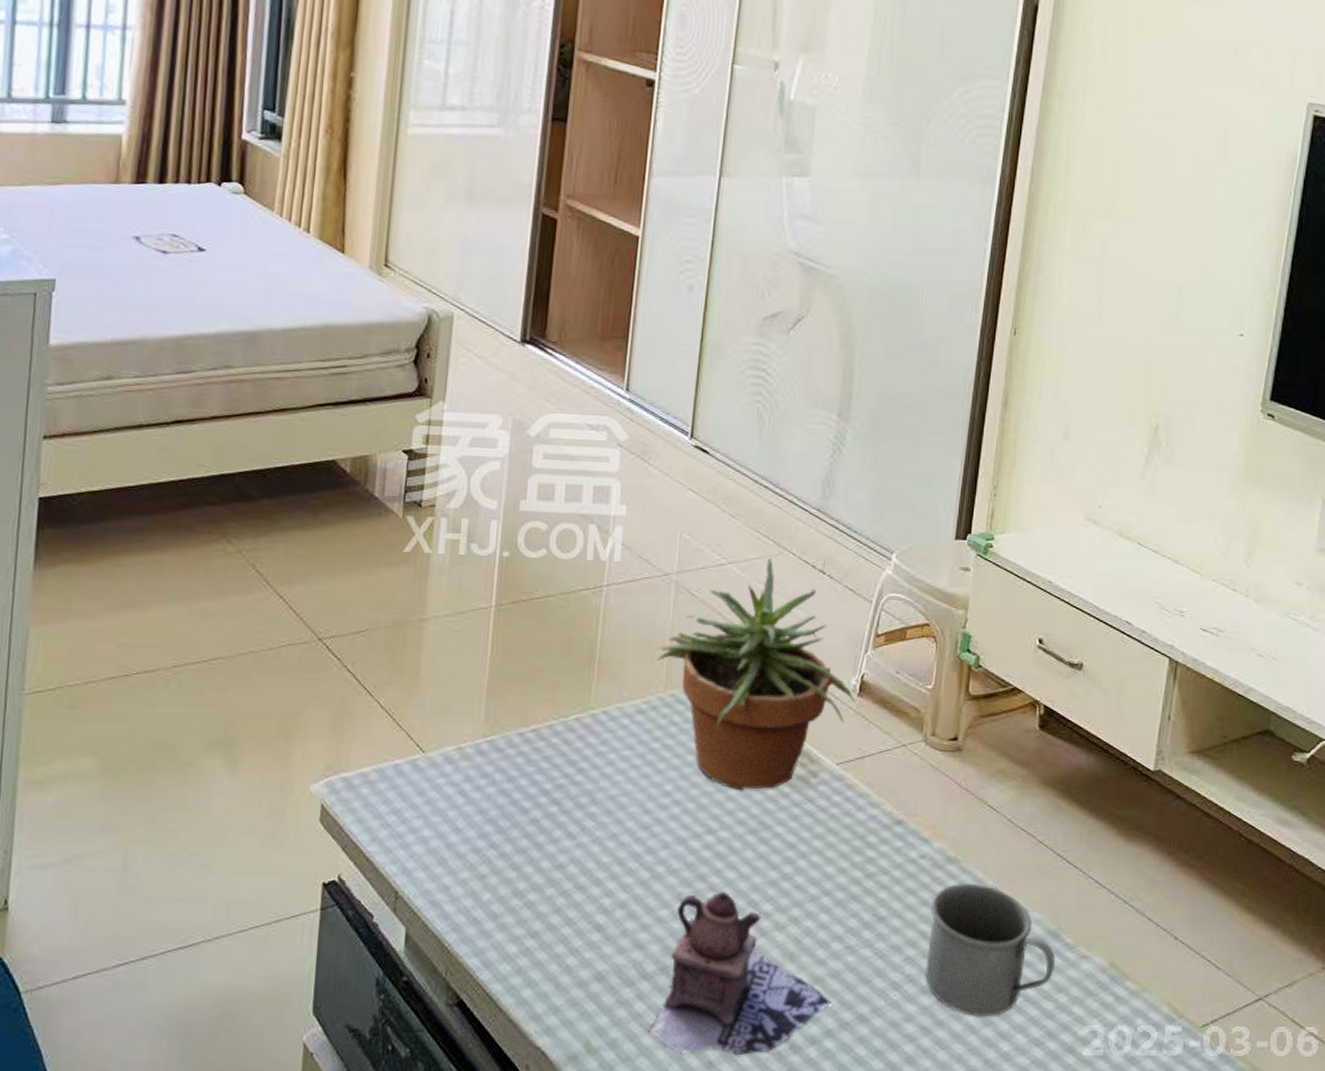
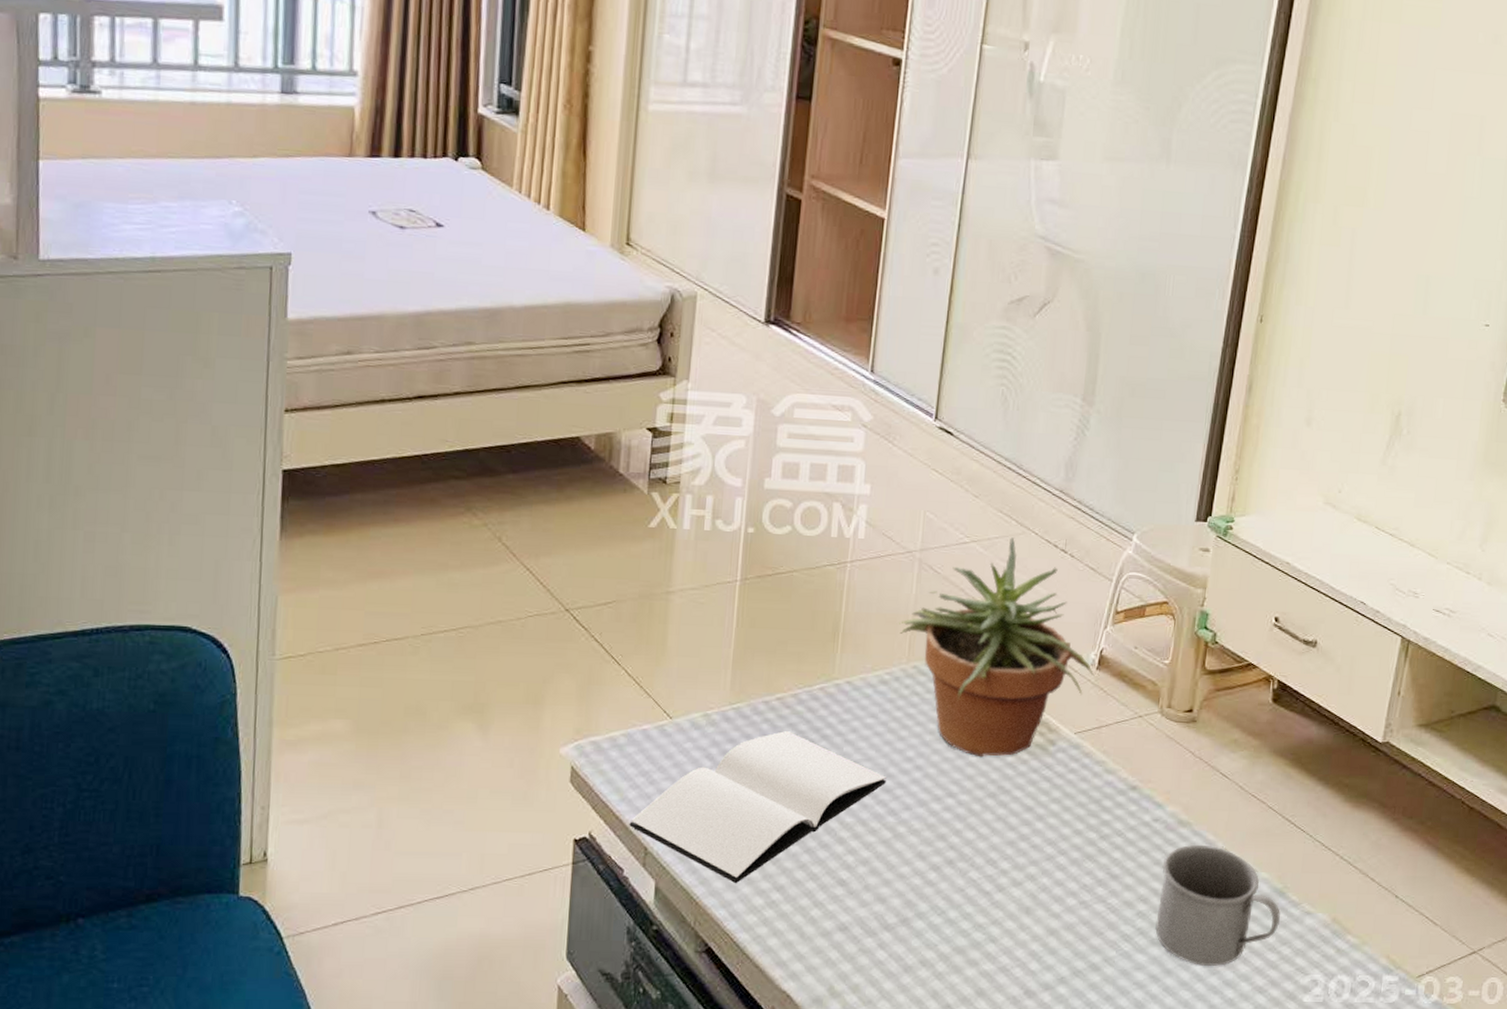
book: none [380,764,644,929] -> present [629,730,886,883]
teapot: present [648,892,832,1056] -> none [889,851,1065,1000]

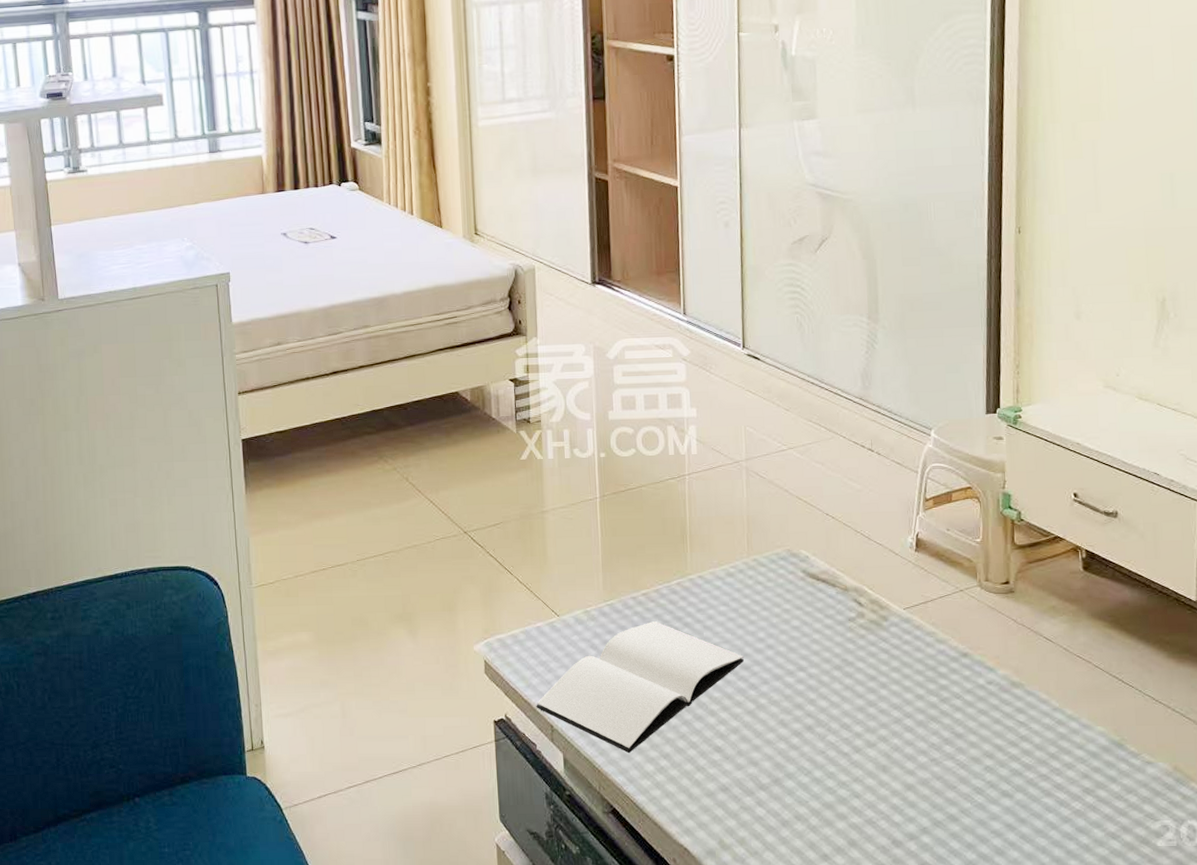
potted plant: present [899,537,1095,758] -> none [736,442,914,635]
mug: present [1155,844,1280,966] -> none [1002,703,1122,814]

